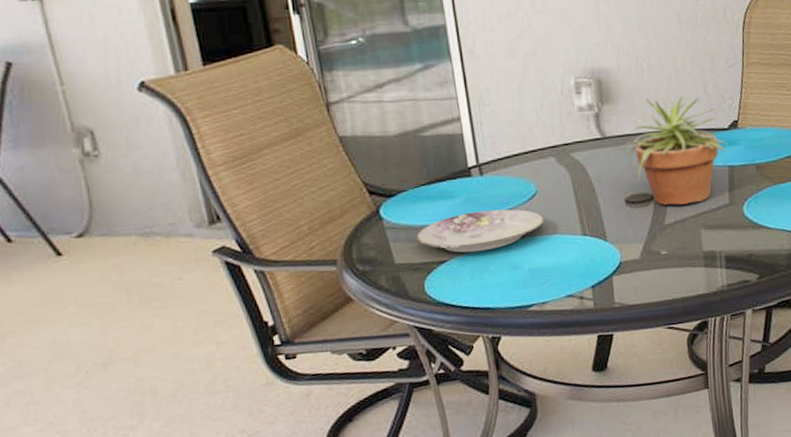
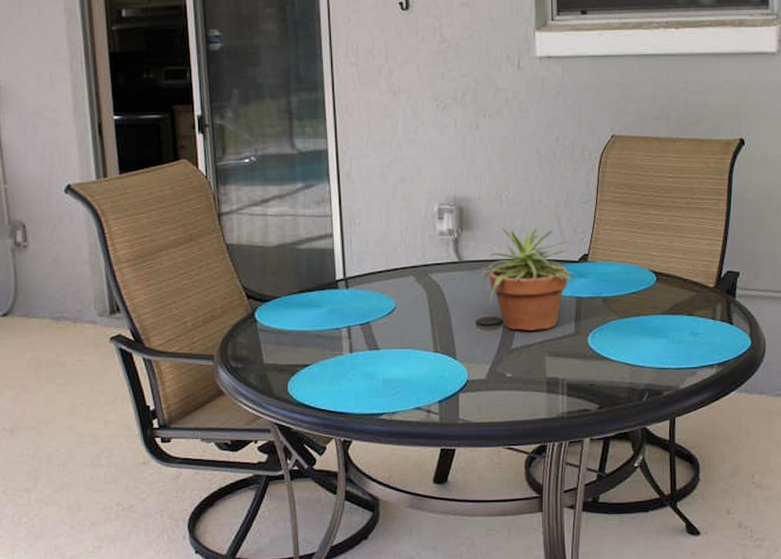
plate: present [416,209,545,253] -> none [285,321,401,359]

